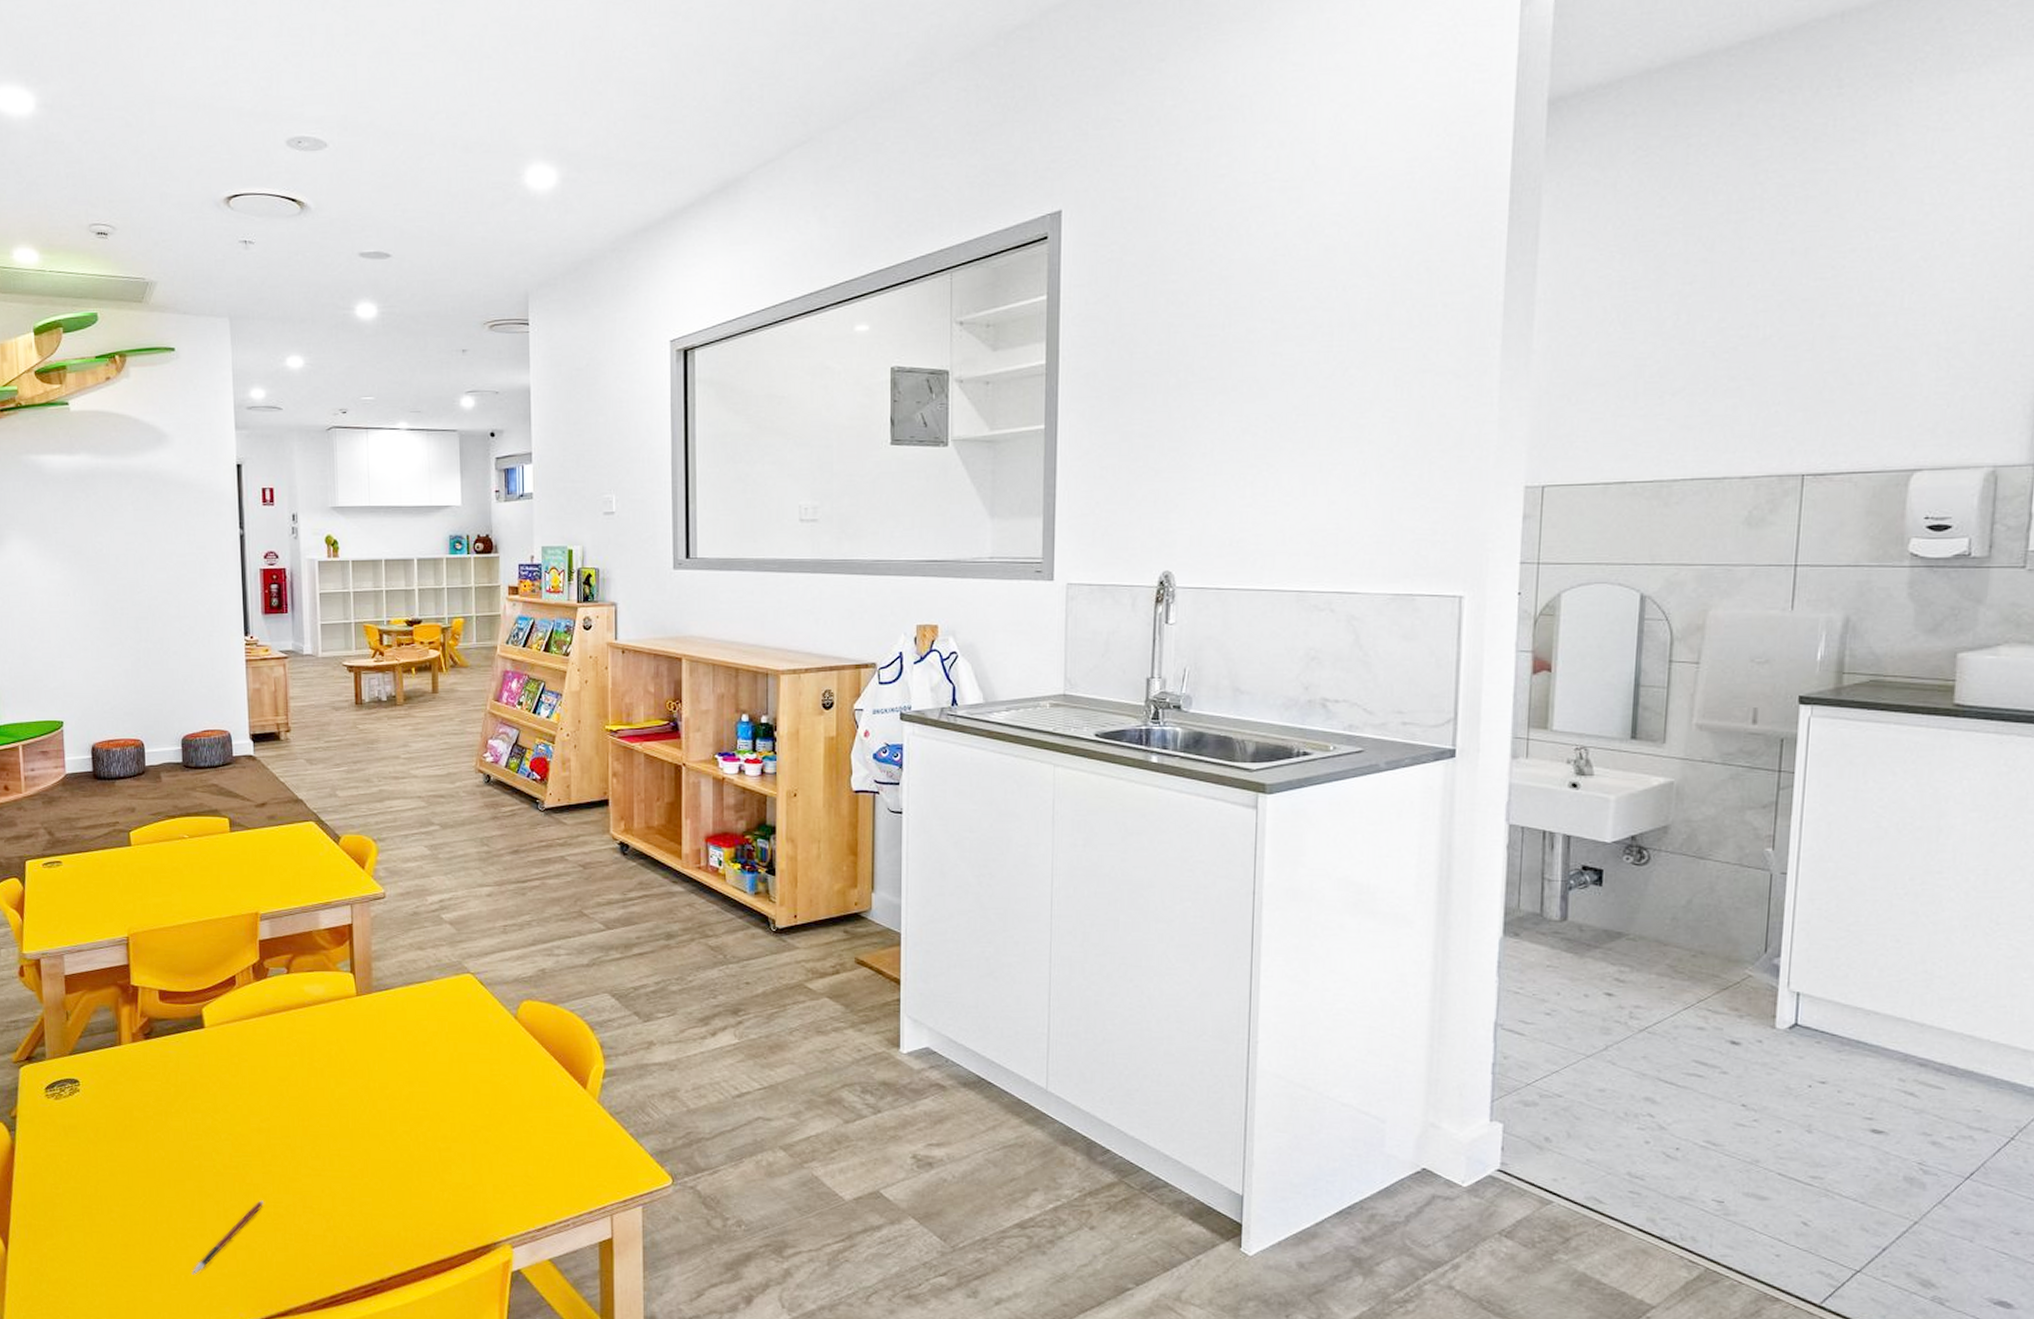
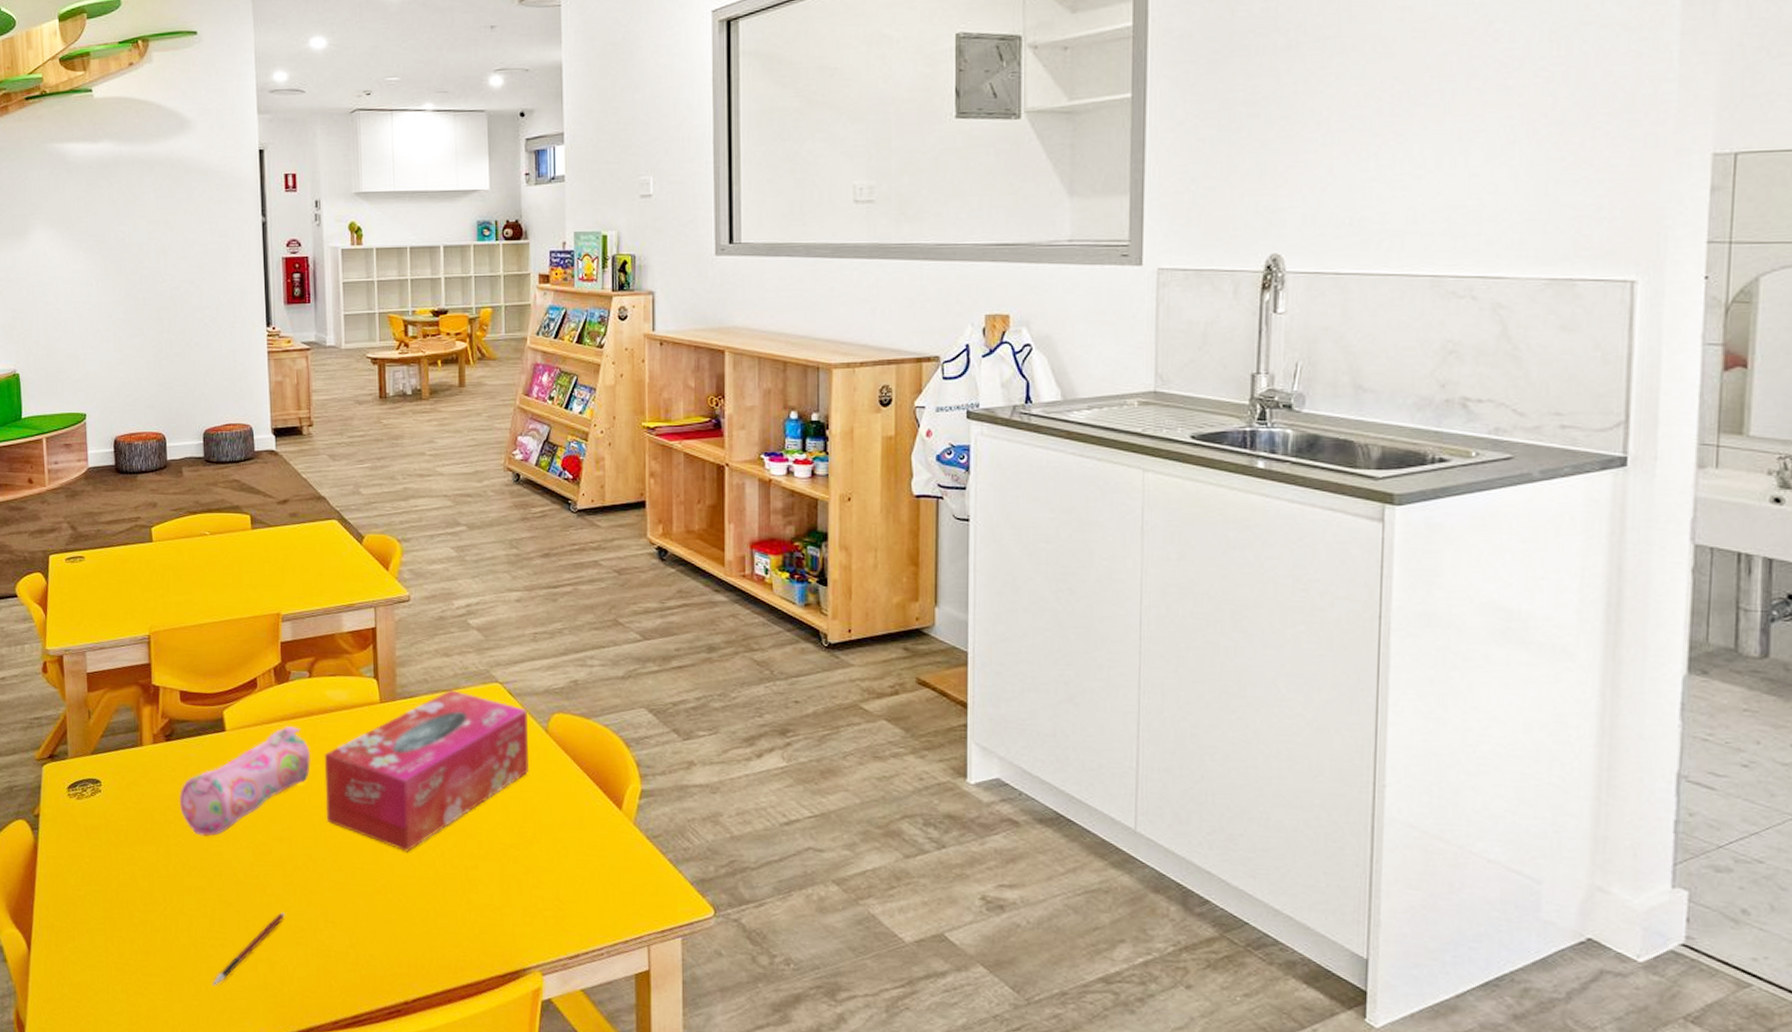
pencil case: none [159,1020,289,1131] -> present [180,725,311,837]
tissue box: none [302,980,499,1137] -> present [324,689,528,852]

